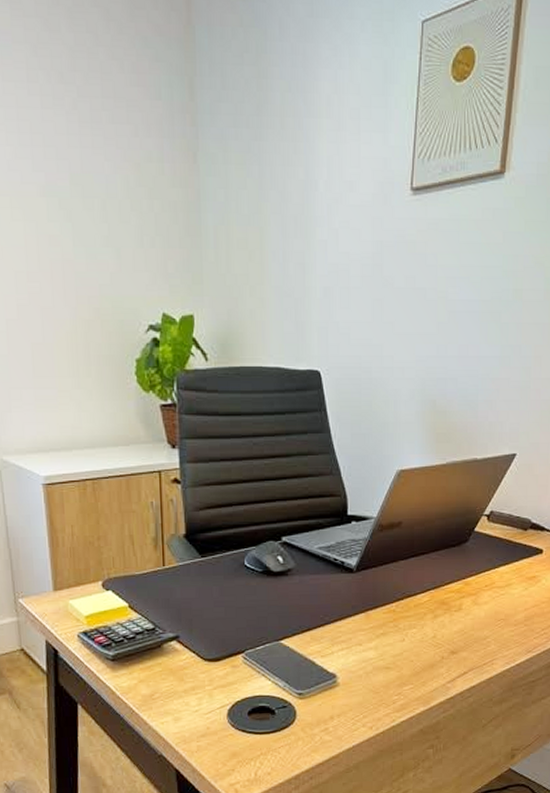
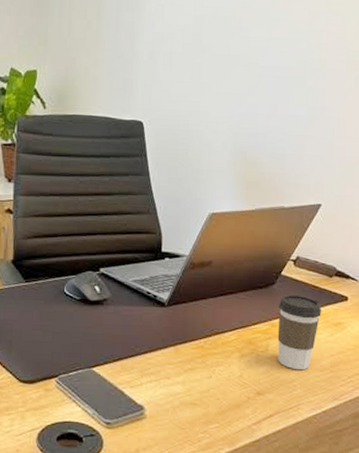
coffee cup: none [471,550,516,627] -> present [277,294,321,371]

